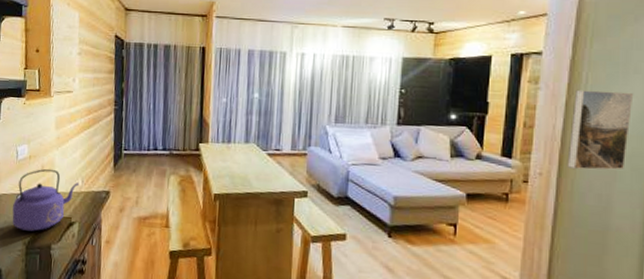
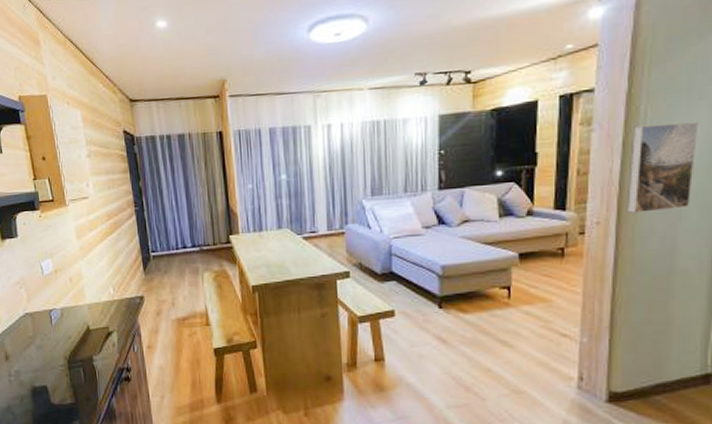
kettle: present [12,168,80,232] -> none [47,280,111,346]

